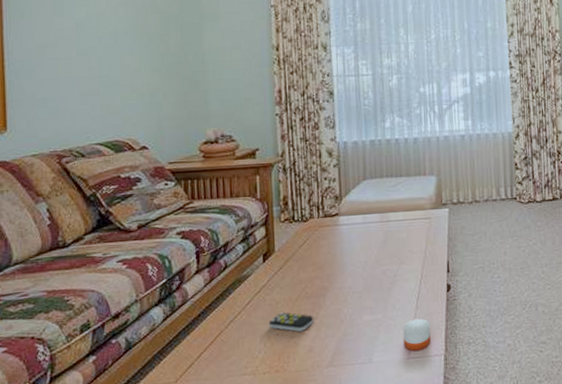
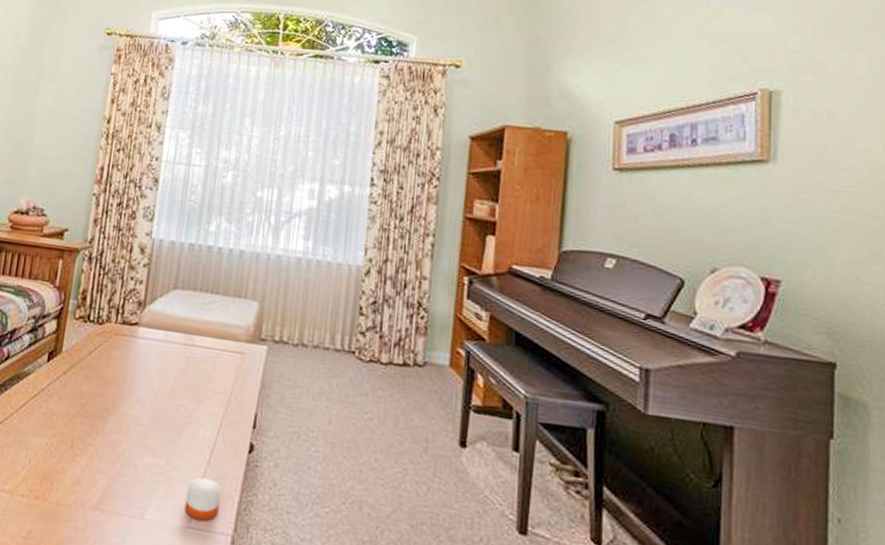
remote control: present [268,312,314,332] -> none [38,426,89,457]

